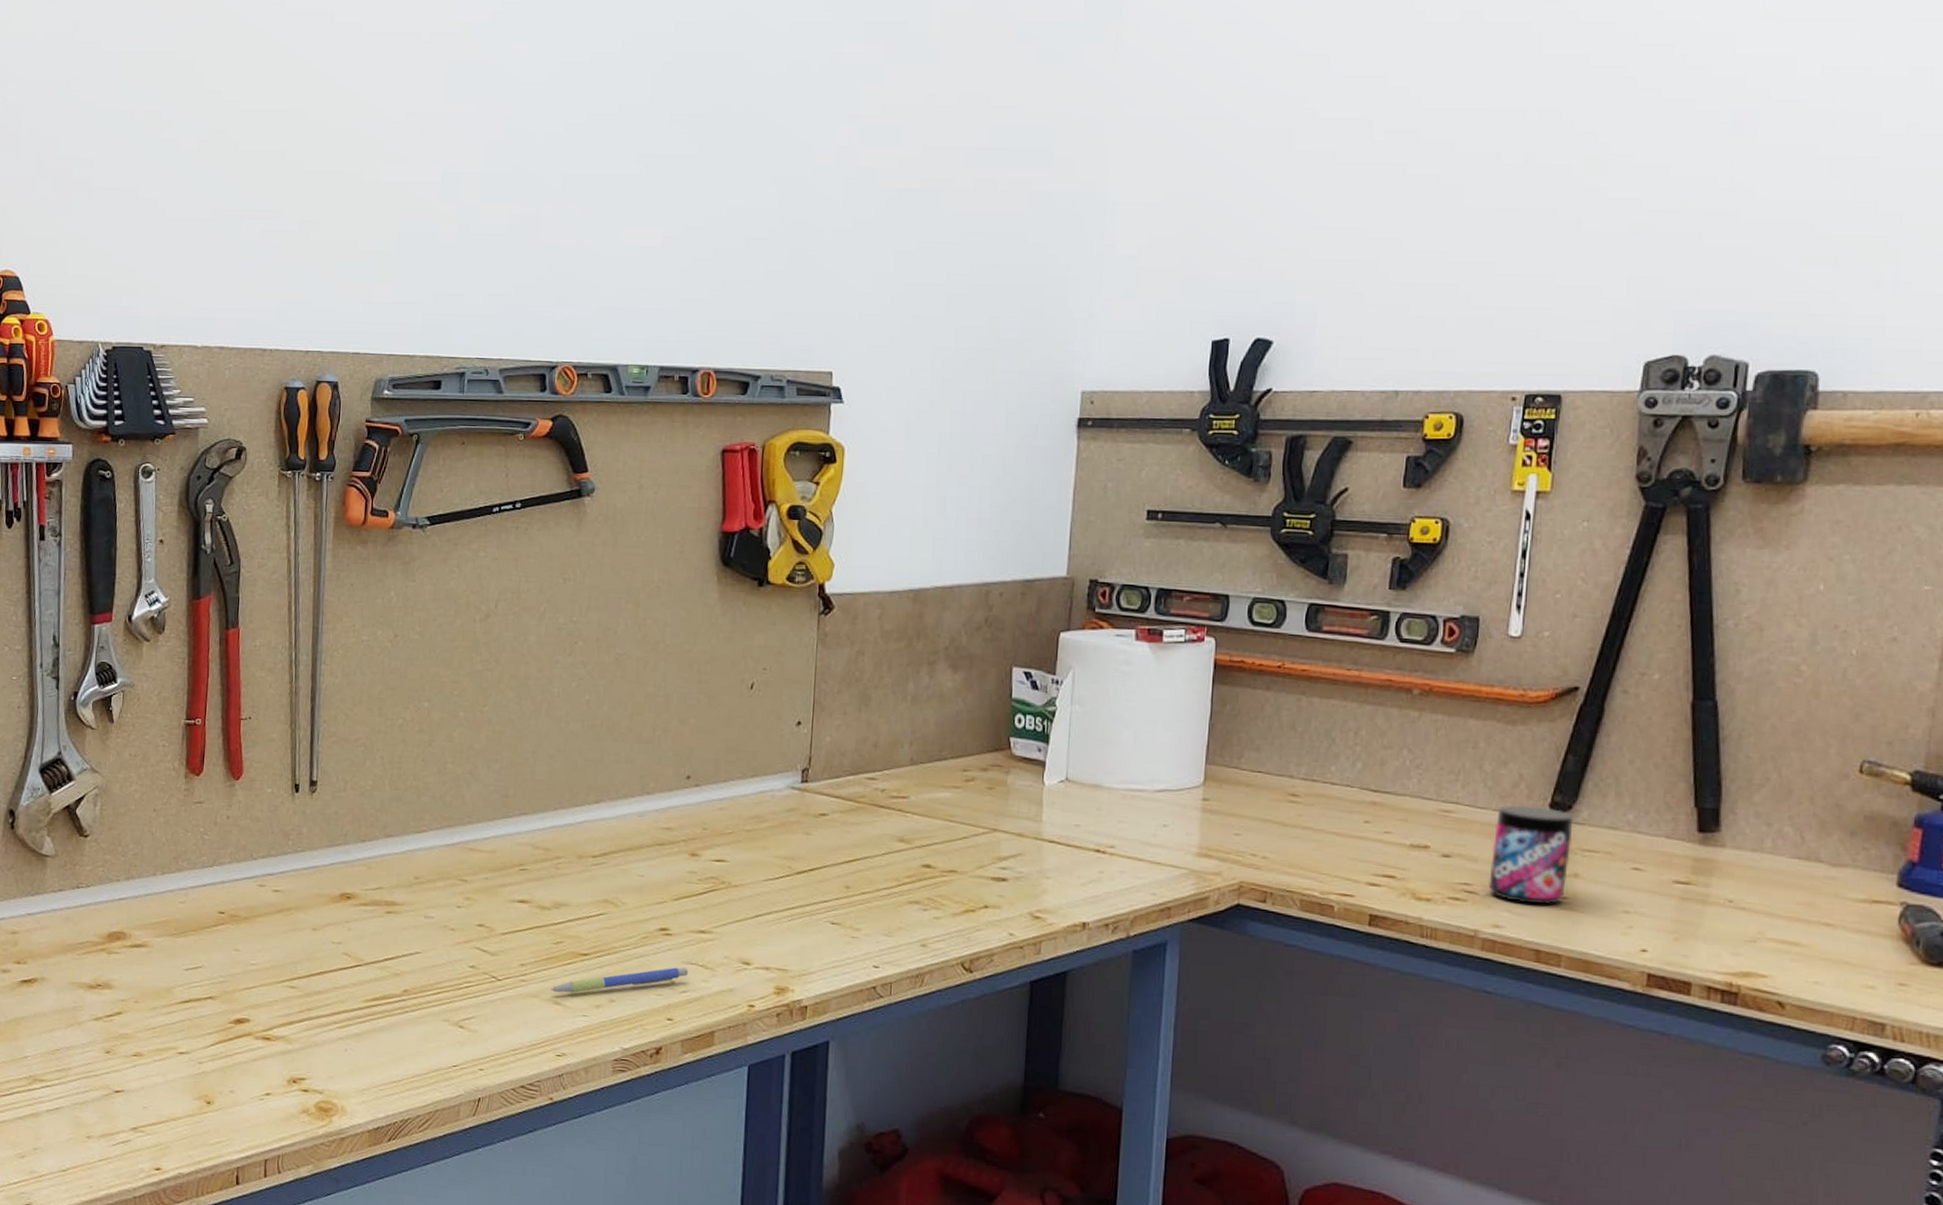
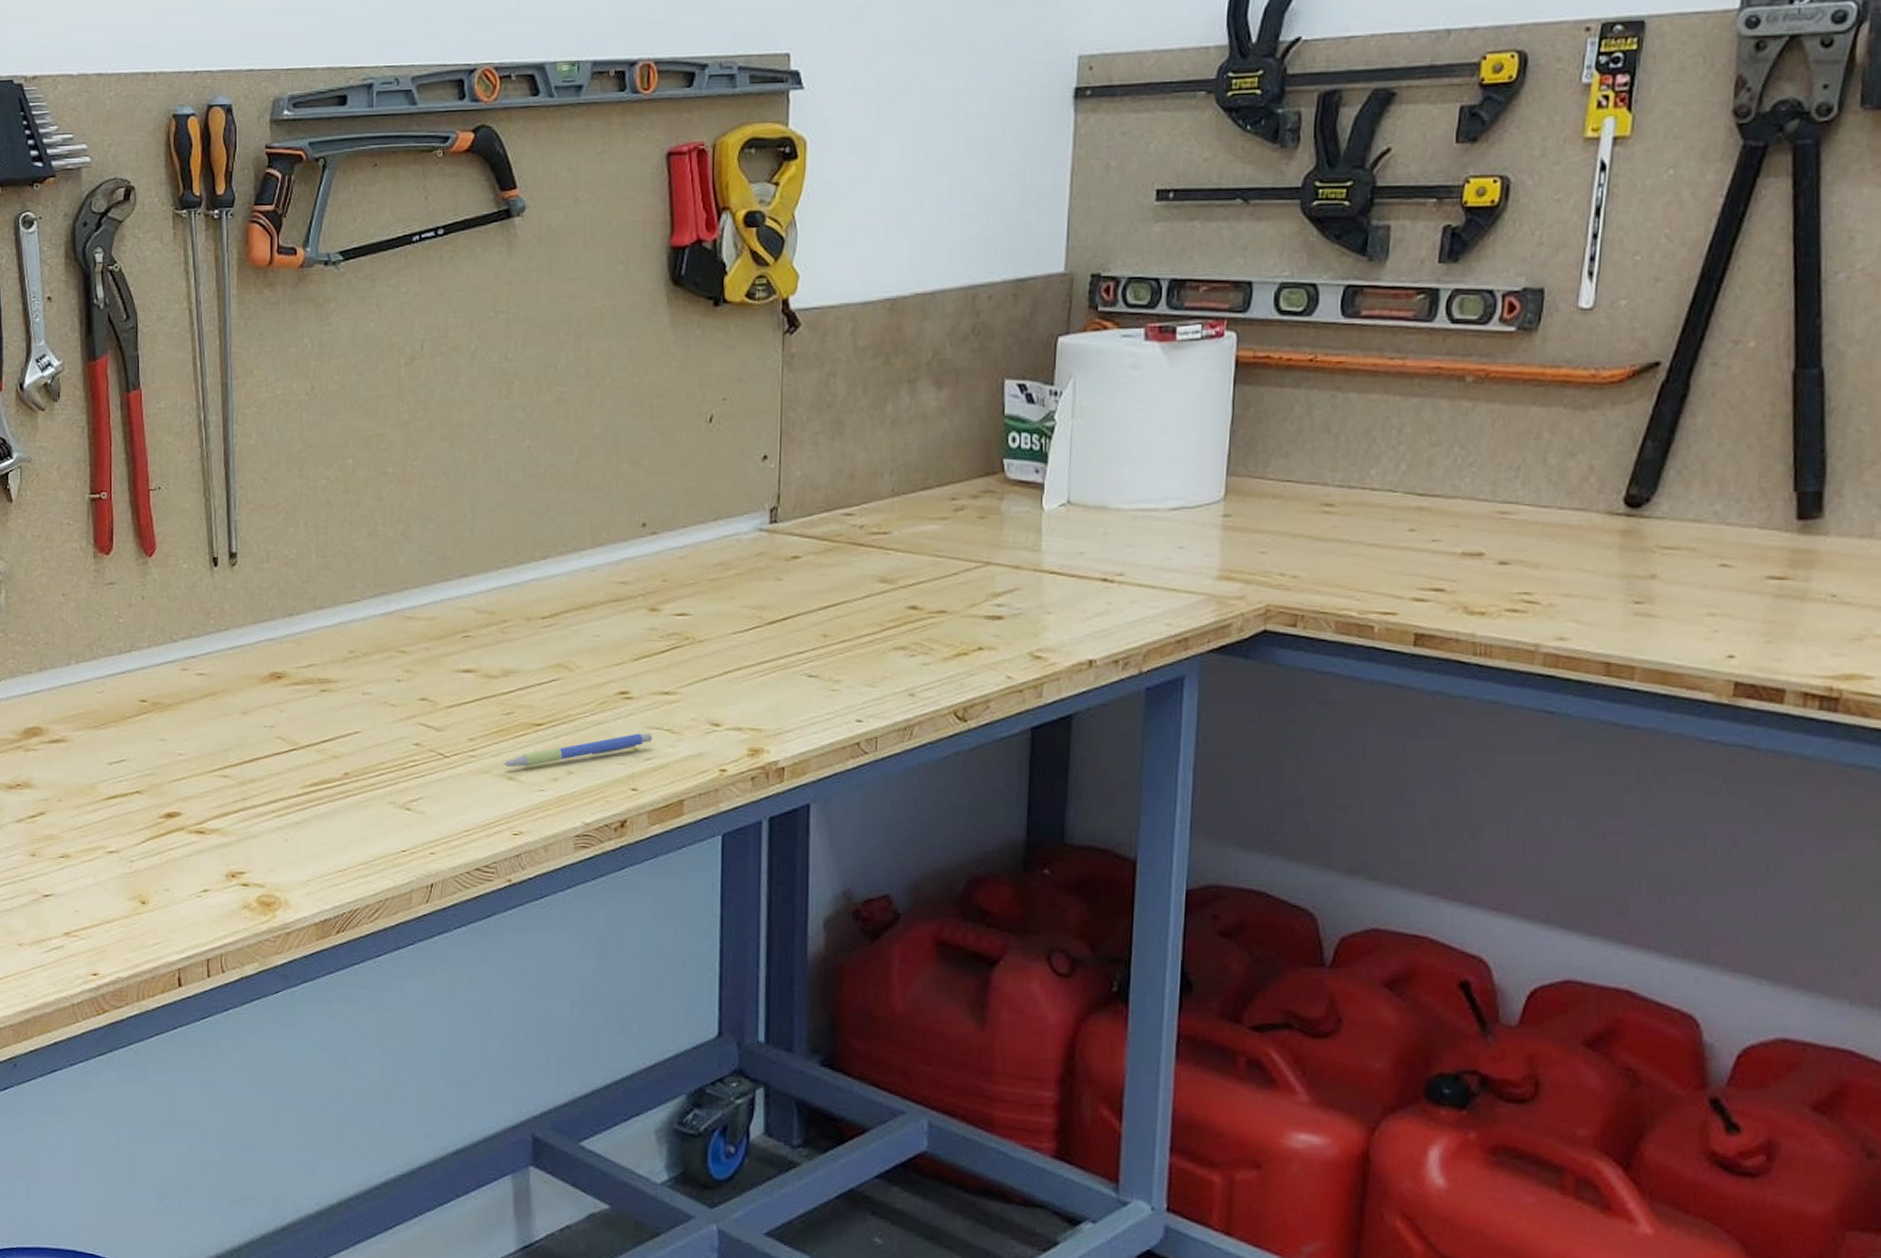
can: present [1488,805,1574,905] -> none [1552,501,1652,612]

